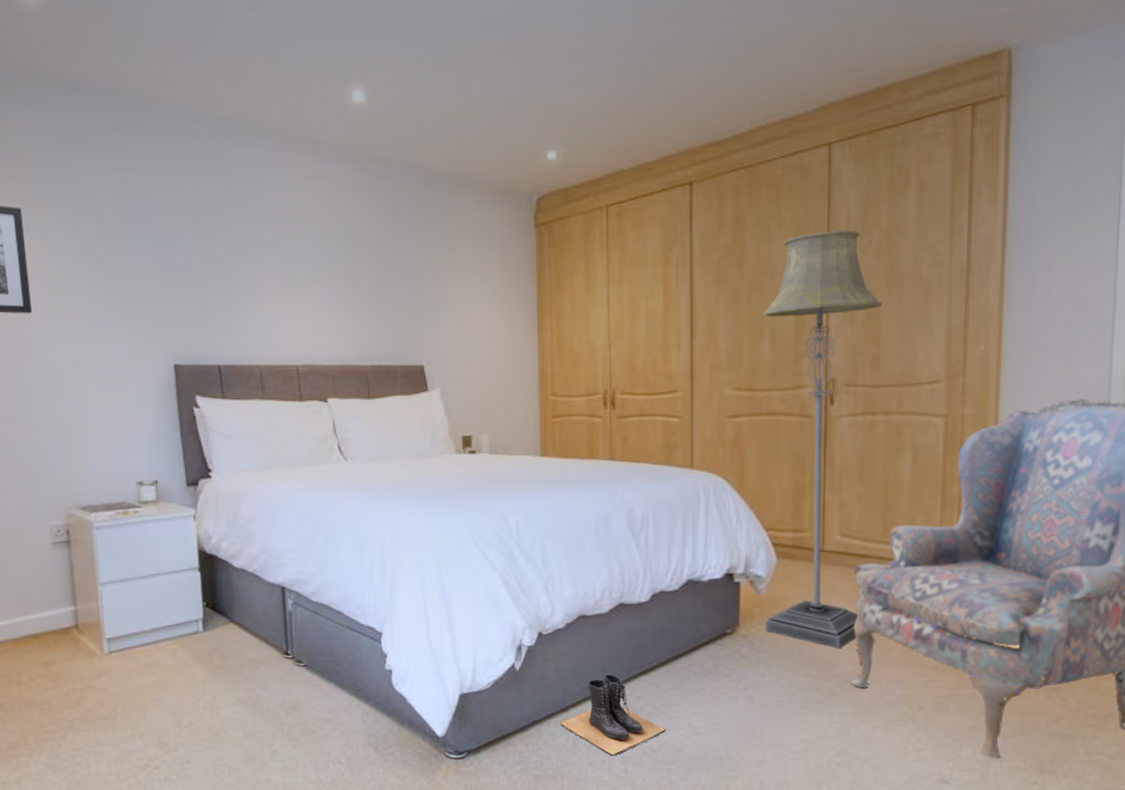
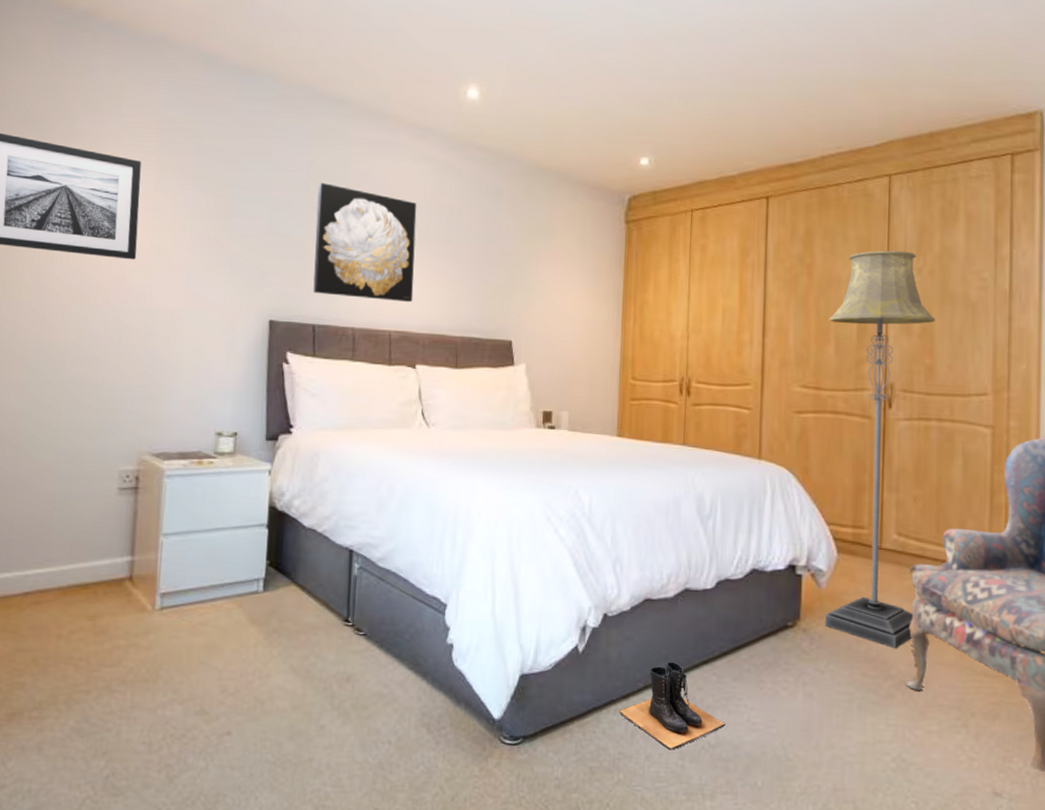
wall art: none [205,213,317,334] -> present [313,183,417,303]

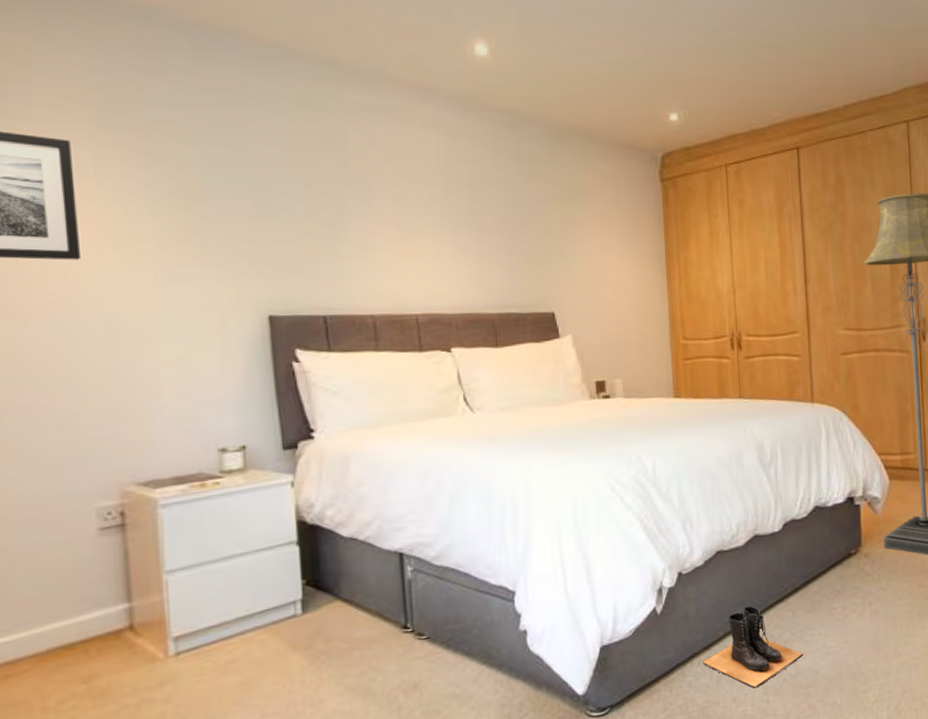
wall art: present [313,183,417,303] -> none [309,156,439,282]

